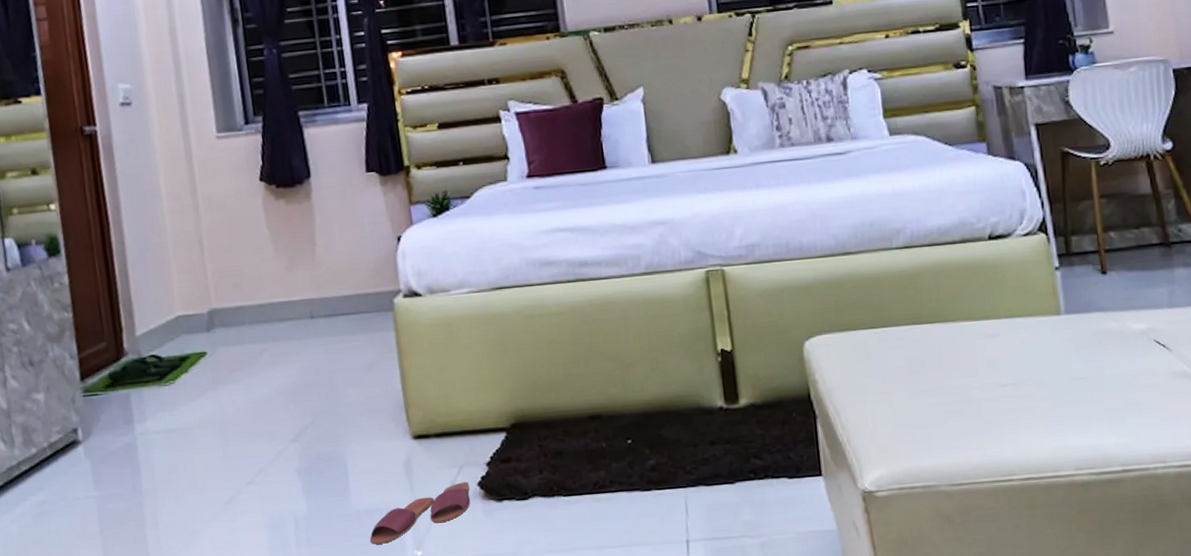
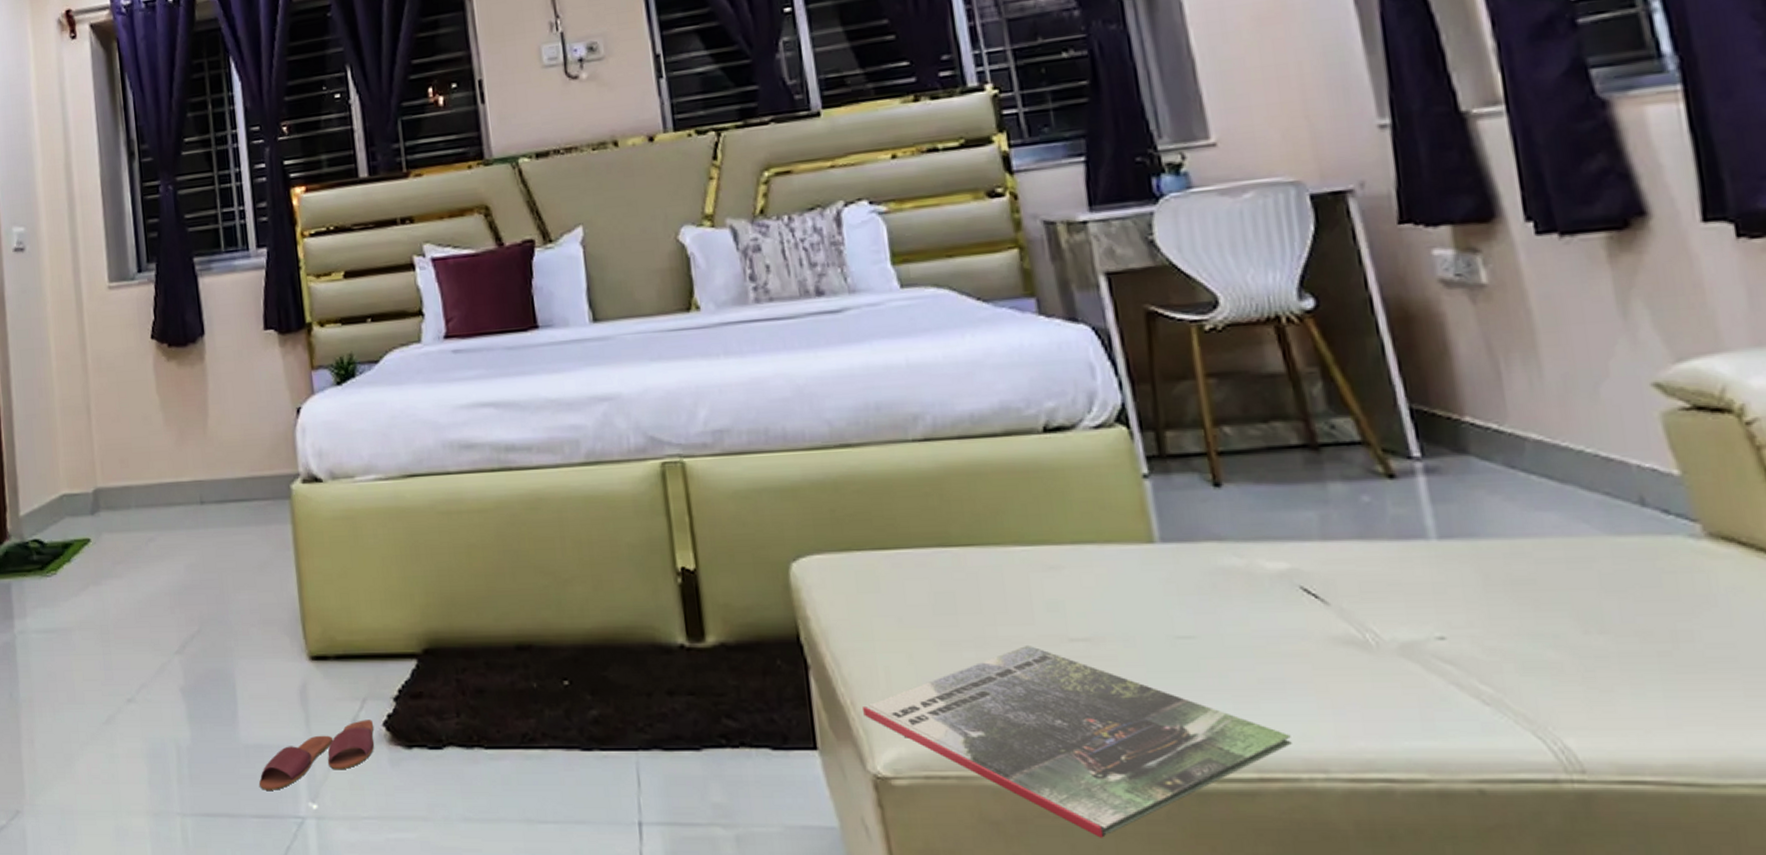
magazine: none [856,390,1144,520] -> present [863,644,1292,838]

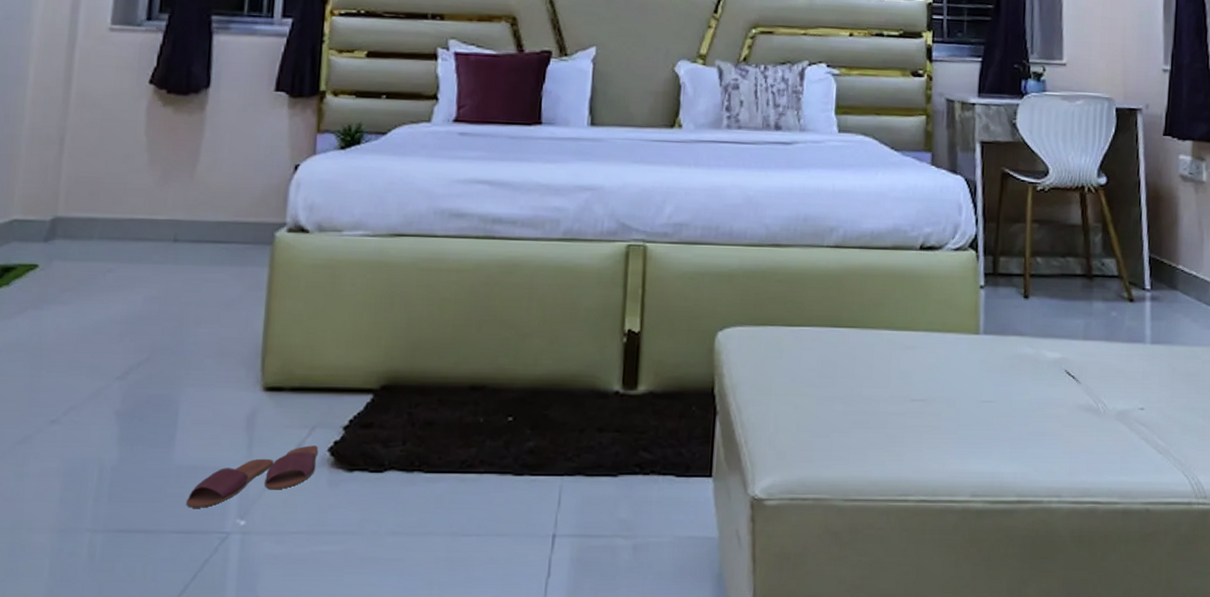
magazine: present [863,644,1292,838] -> none [753,402,1042,543]

